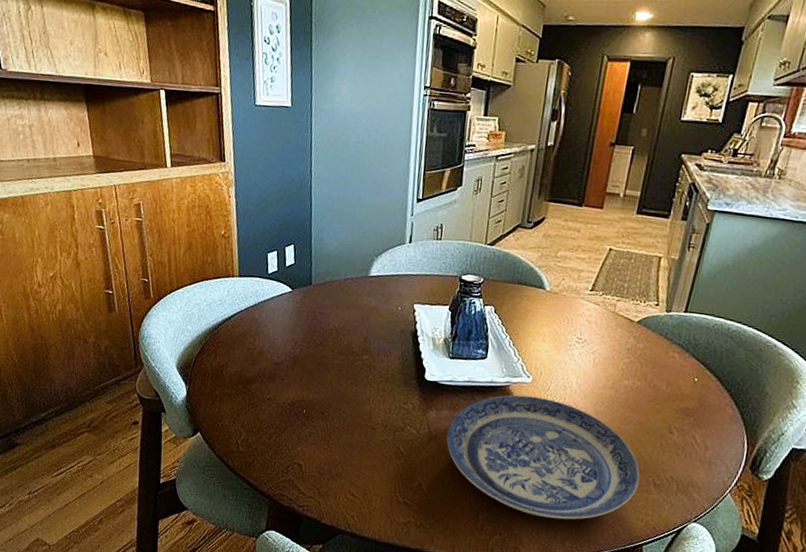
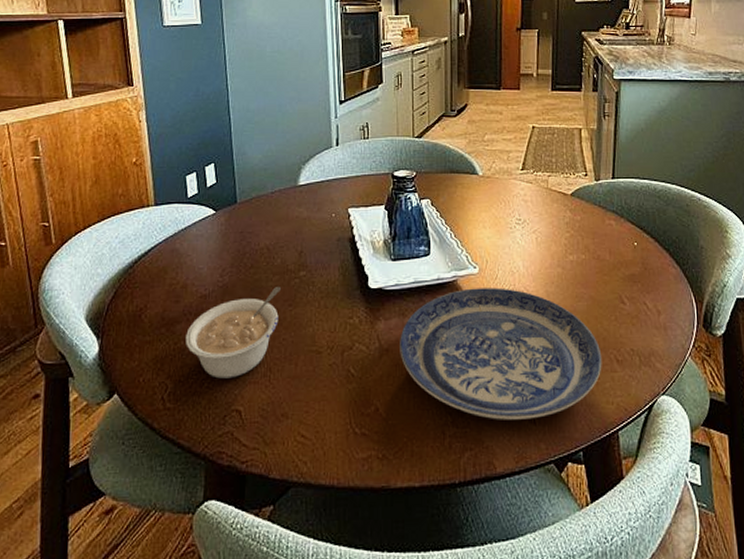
legume: none [259,365,345,437] -> present [186,287,281,379]

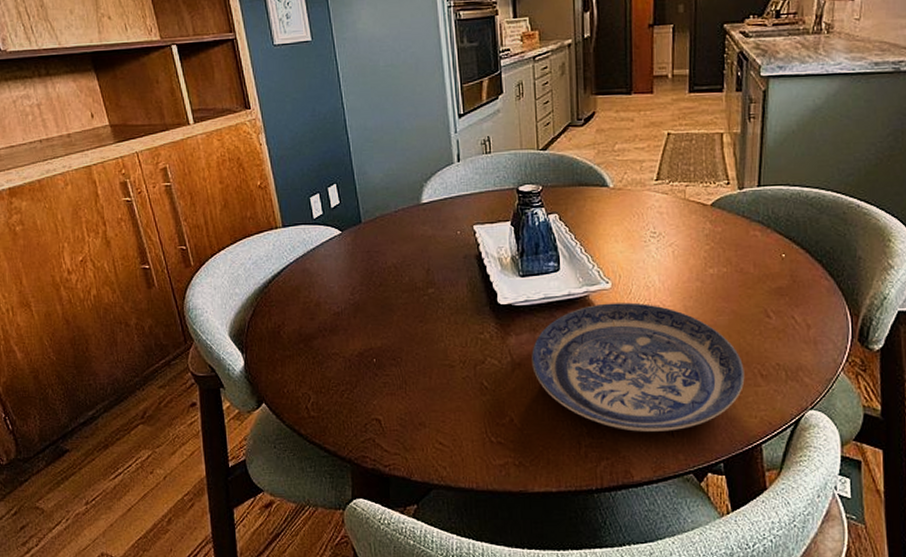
legume: present [186,287,281,379] -> none [323,304,411,390]

